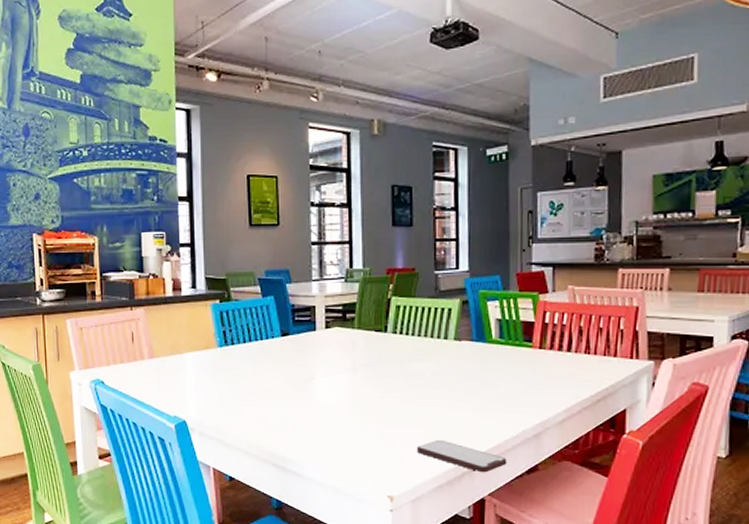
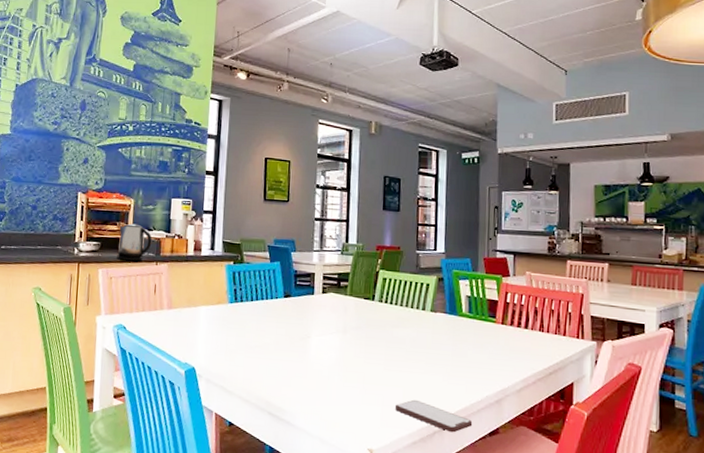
kettle: none [84,265,124,308] -> present [117,223,152,261]

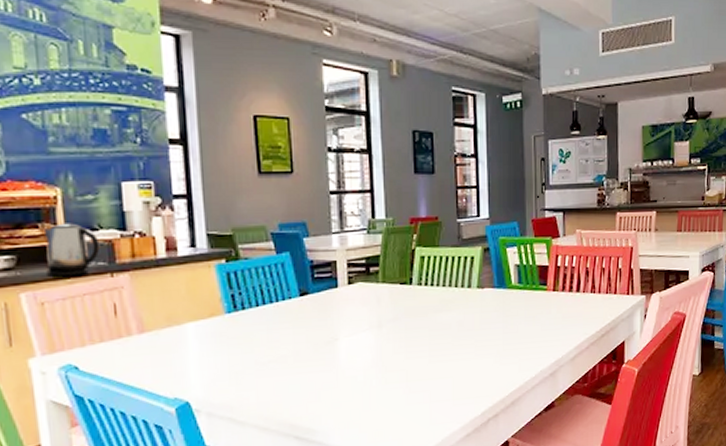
smartphone: present [395,399,473,433] -> none [445,388,528,417]

